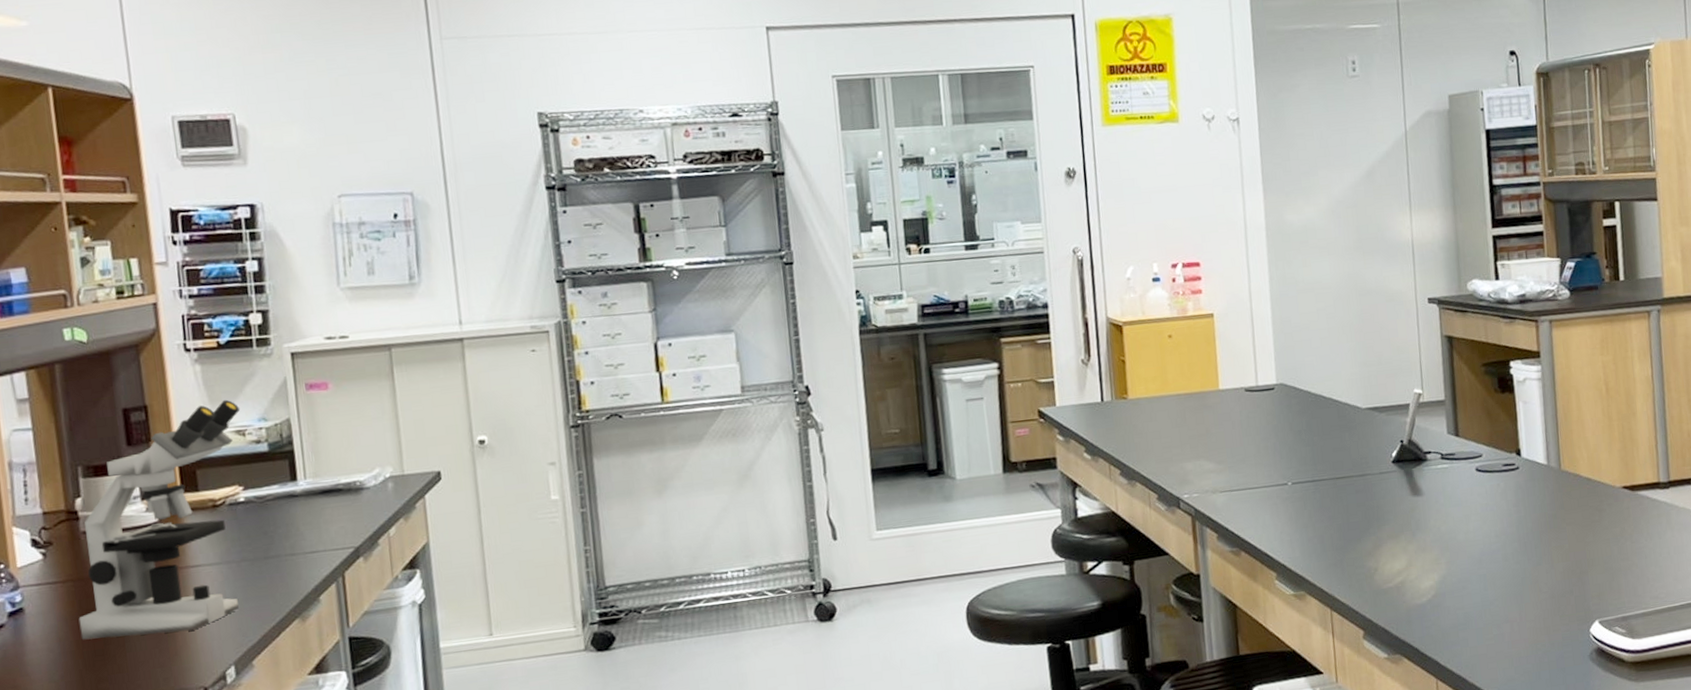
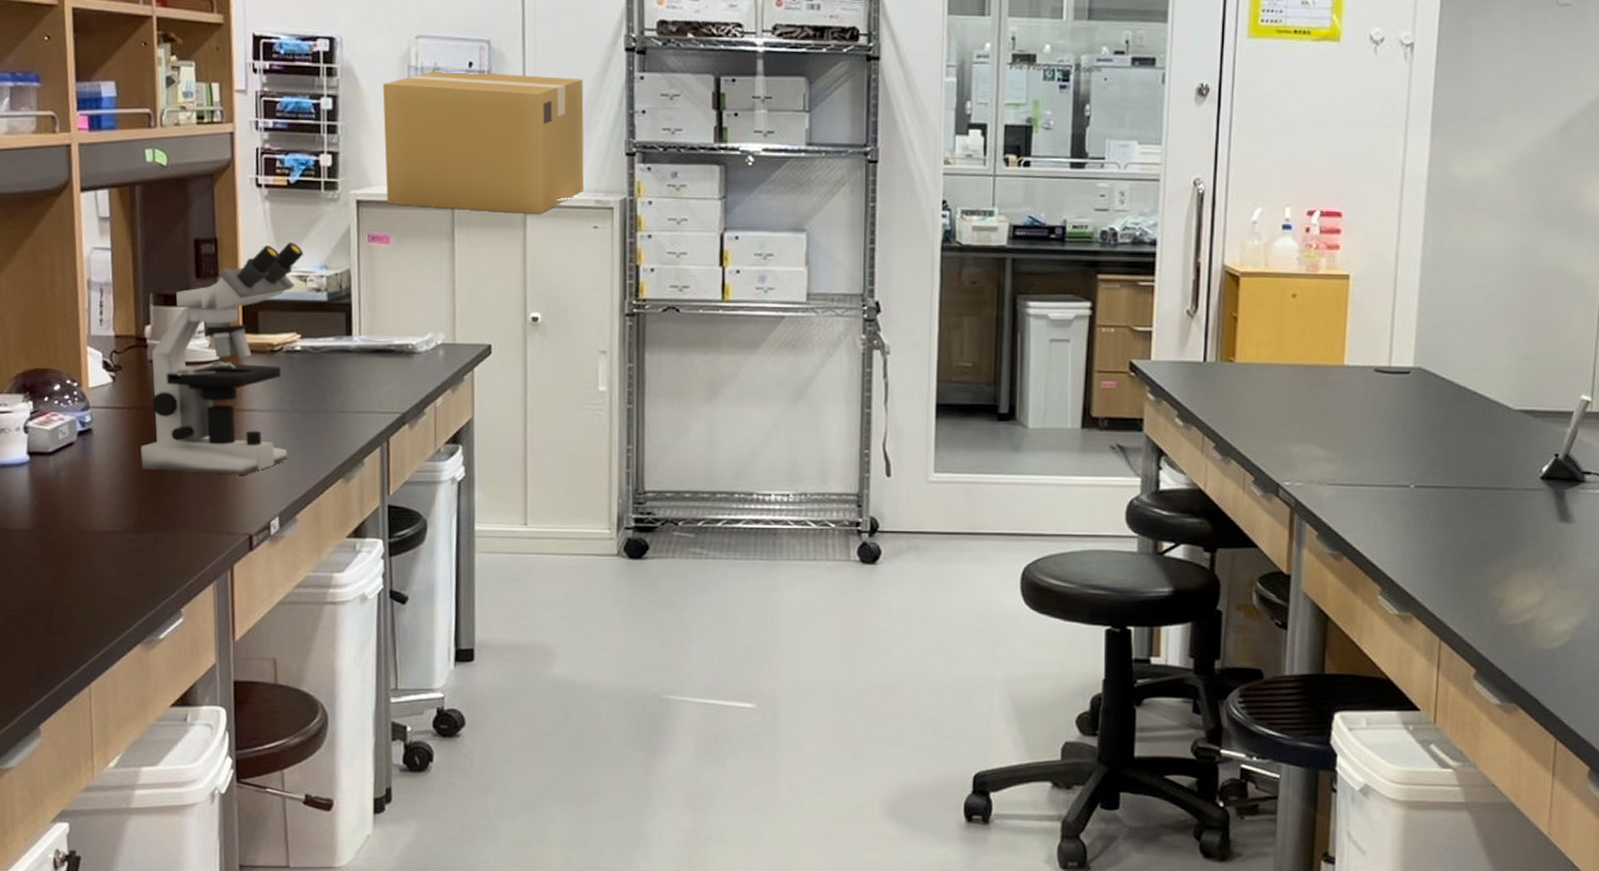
cardboard box: none [308,218,518,354] -> present [383,69,584,215]

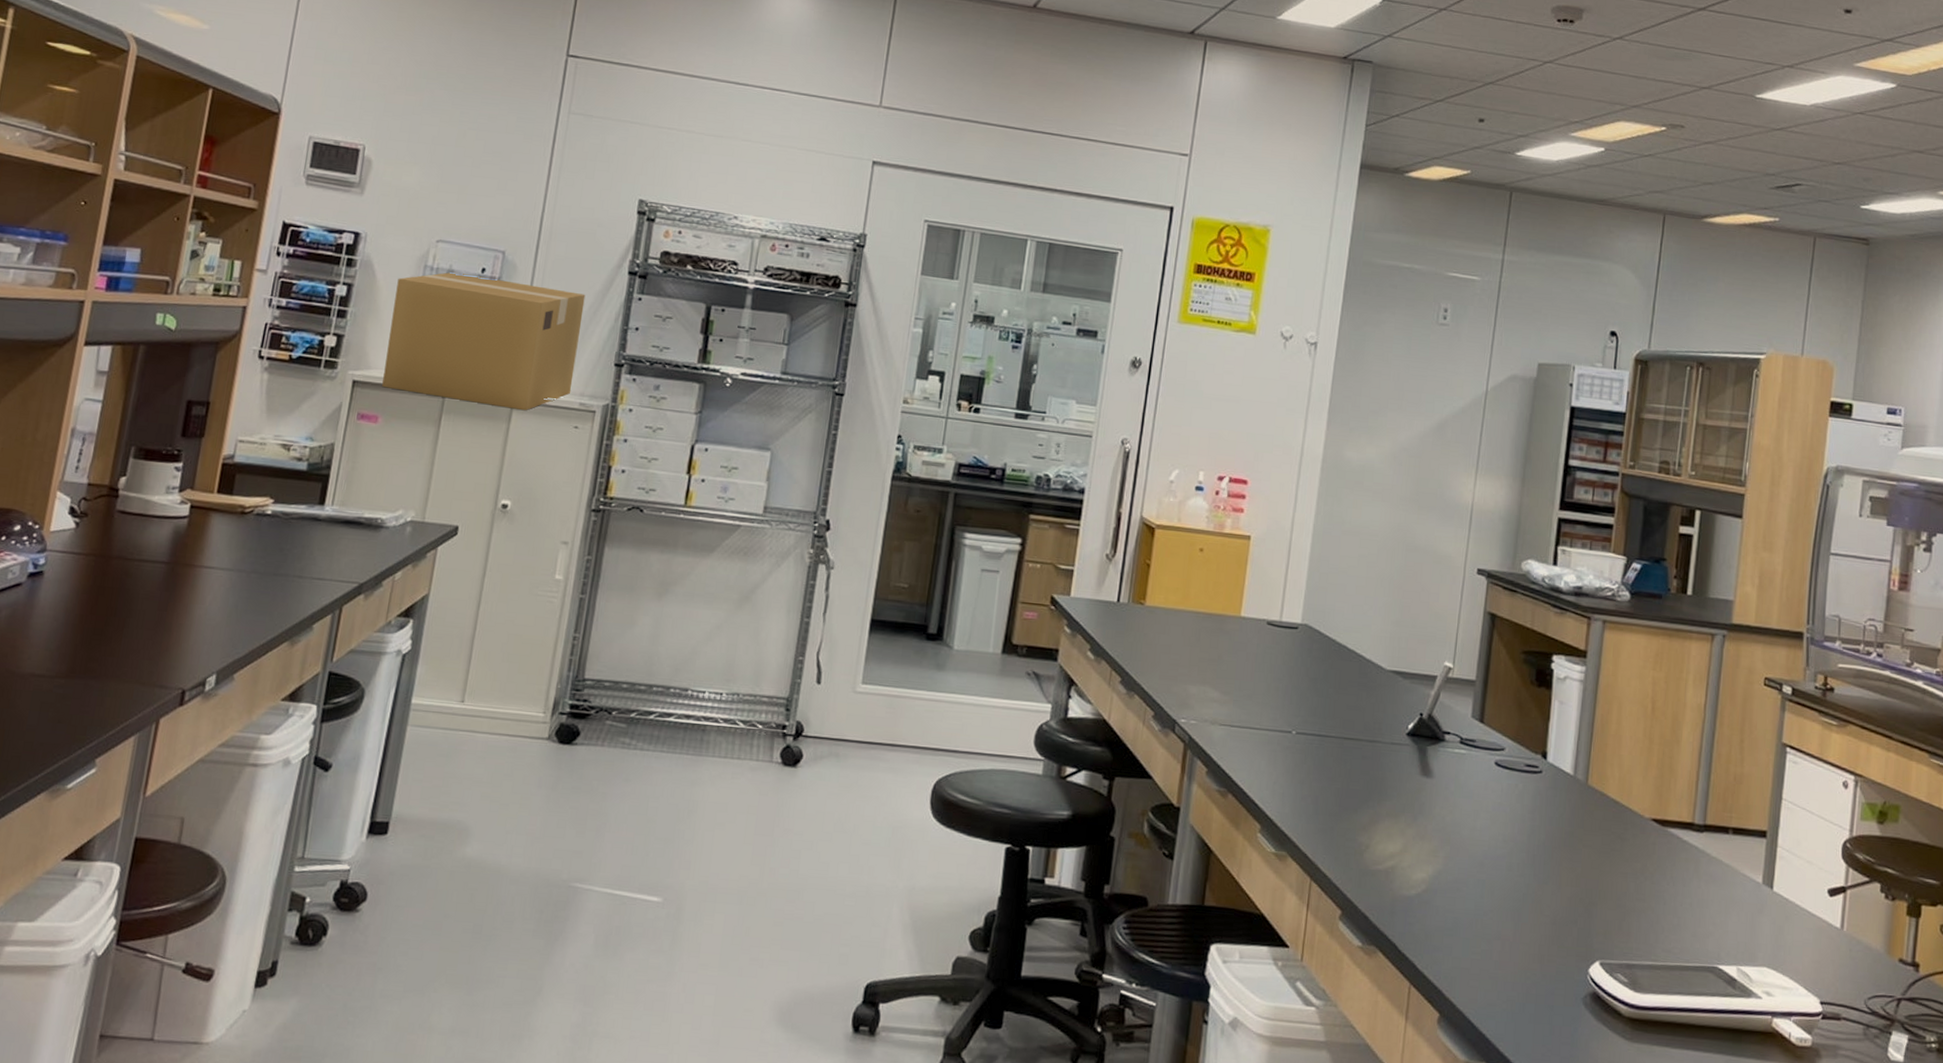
microscope: present [140,242,304,475] -> none [86,412,293,630]

